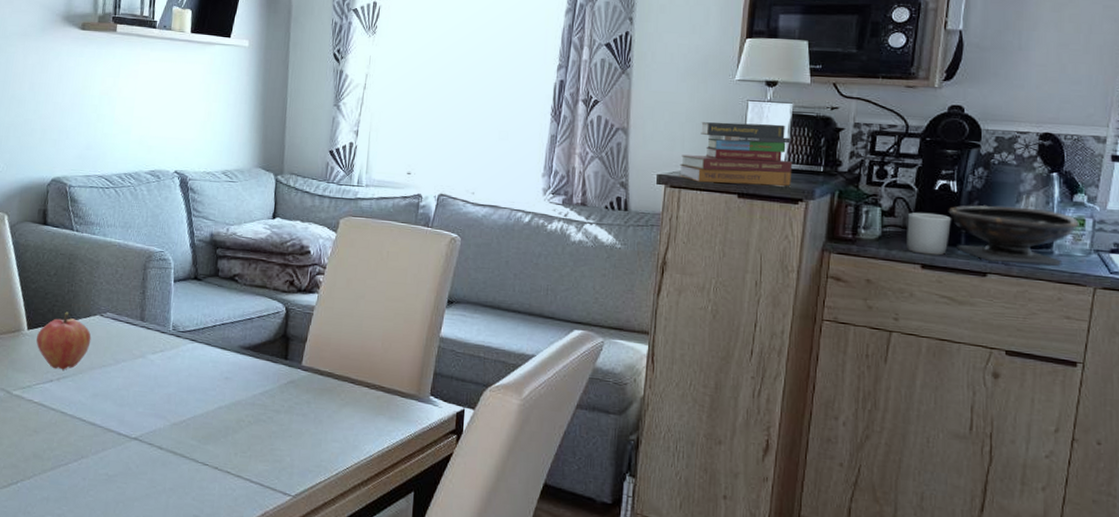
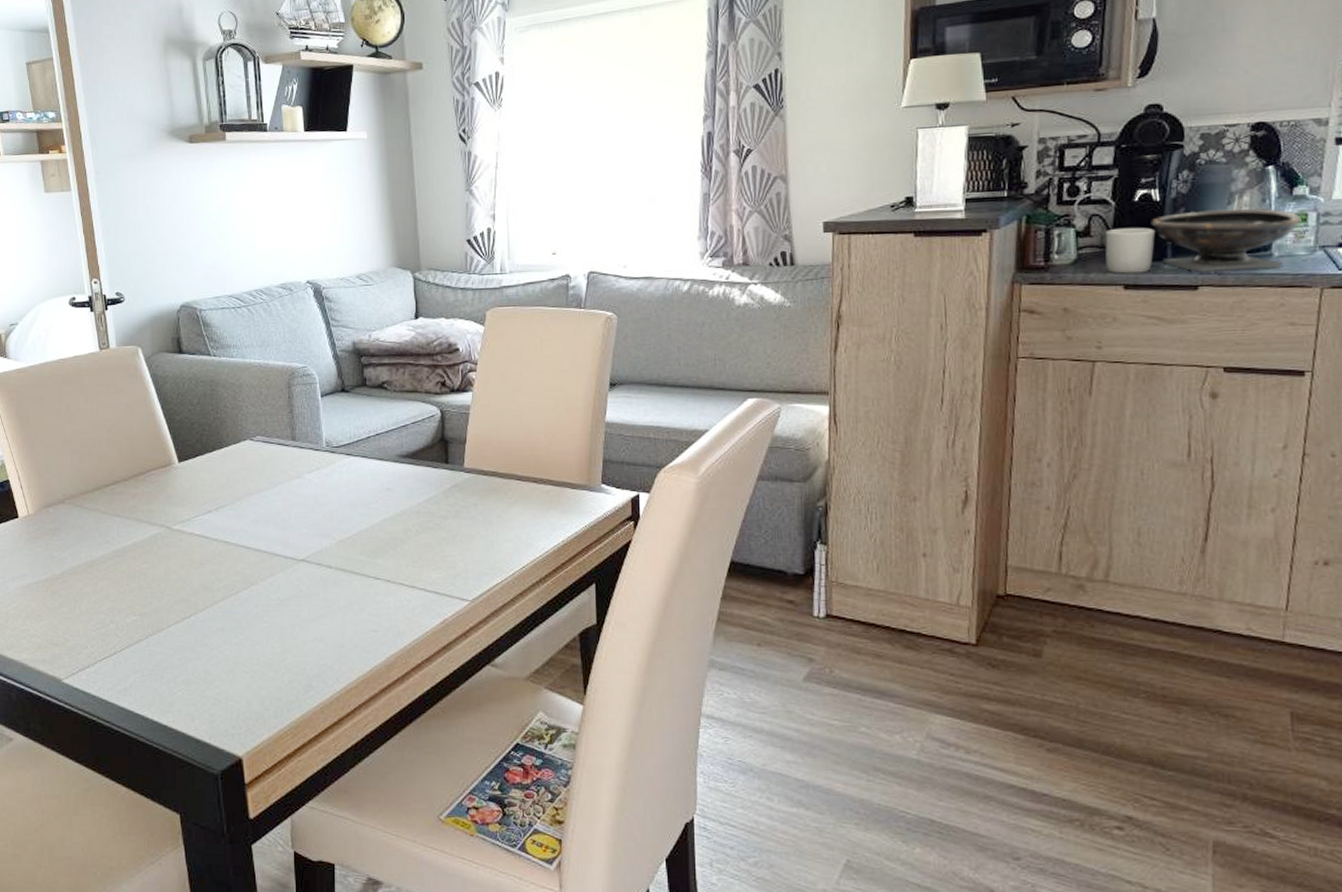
fruit: present [36,312,92,370] -> none [188,440,244,500]
books: present [679,122,793,186] -> none [847,150,973,225]

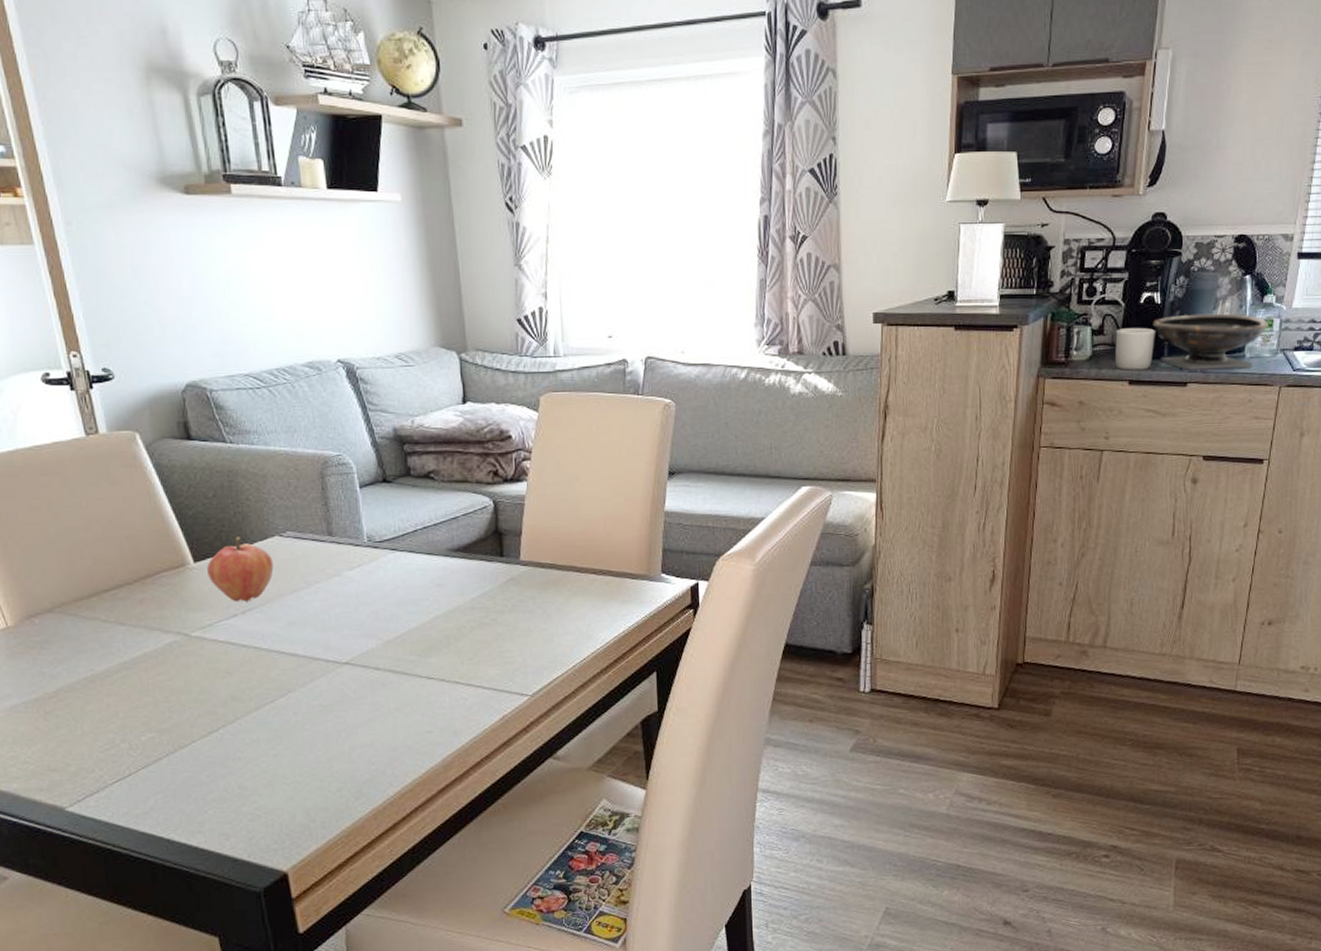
fruit: none [188,440,244,500] -> present [206,536,274,602]

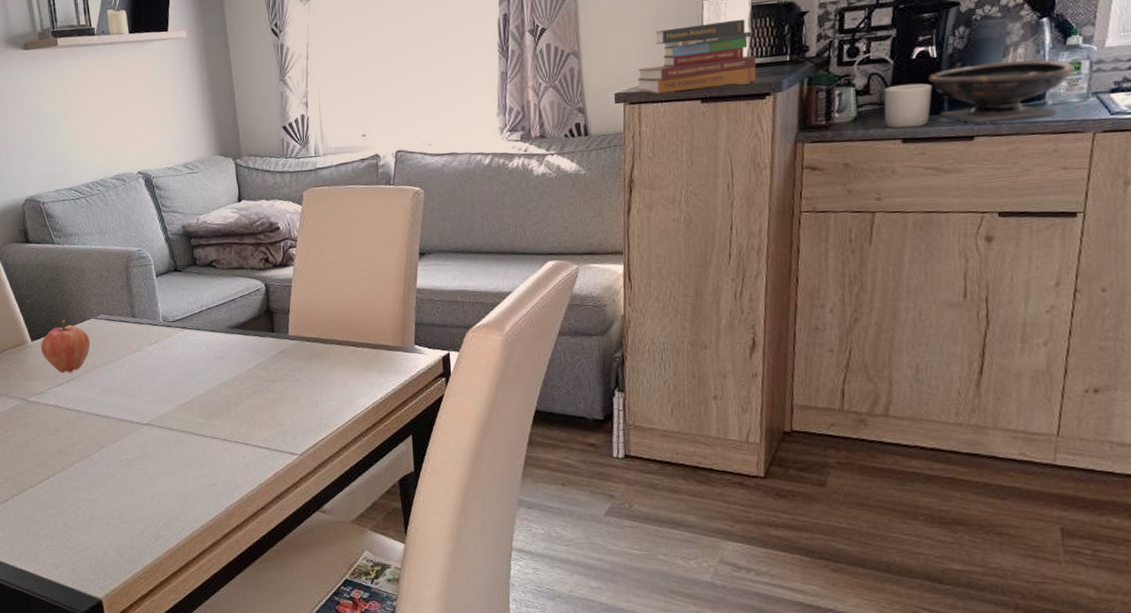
books: none [895,247,1006,317] -> present [637,18,757,94]

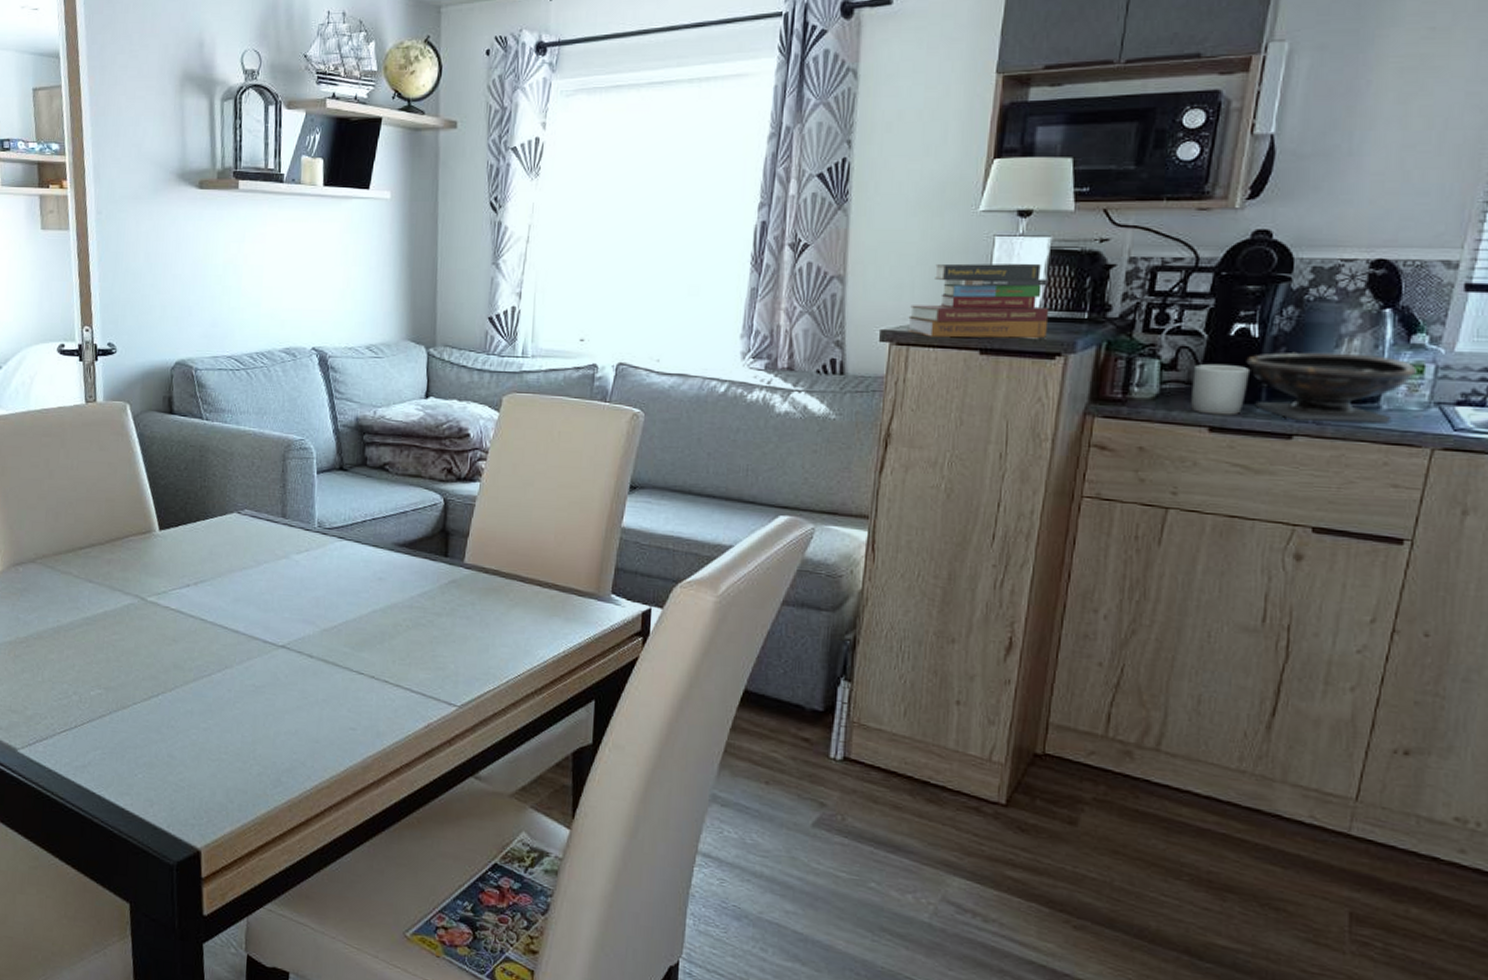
fruit: present [40,320,91,373] -> none [168,510,229,574]

